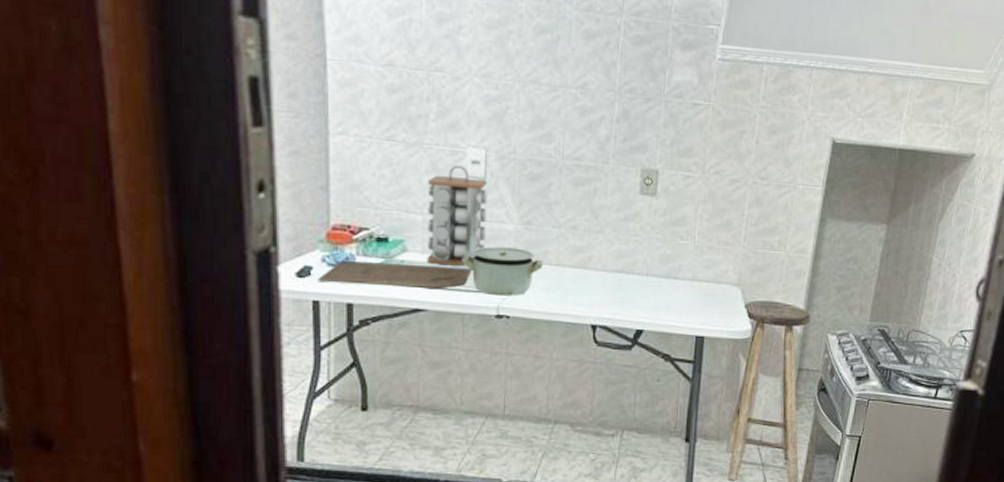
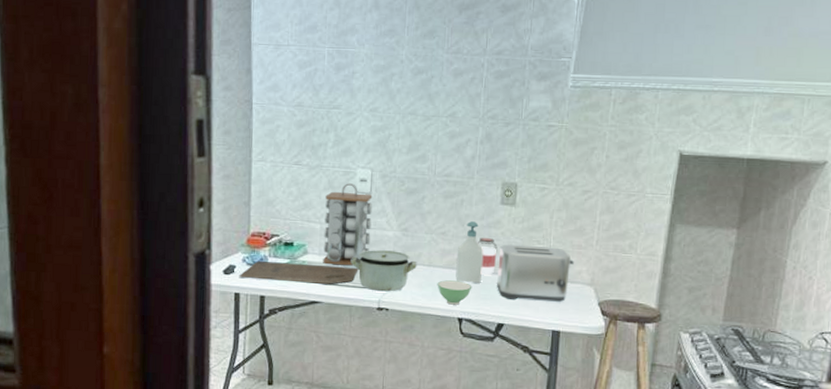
bowl: none [566,282,608,310] -> present [437,280,472,305]
soap bottle: none [588,213,621,285] -> present [455,221,484,283]
jar: none [613,233,636,275] -> present [477,238,498,275]
toaster: none [634,240,720,306] -> present [496,244,574,303]

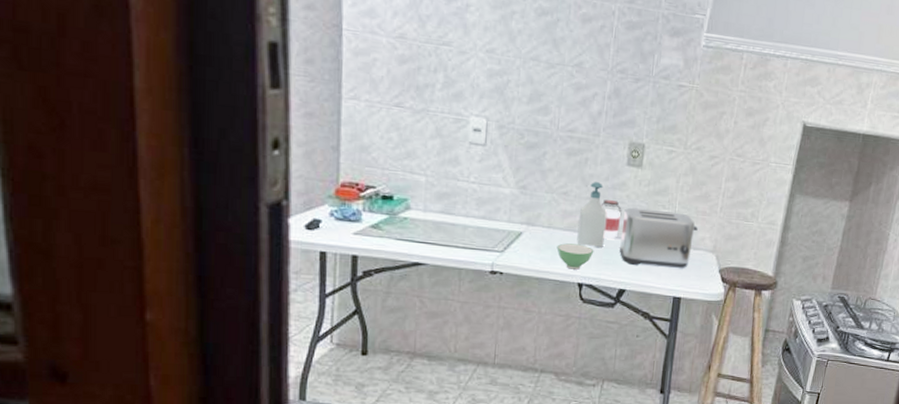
cutting board: present [239,260,359,284] -> none [325,215,470,245]
spice rack: present [323,183,373,267] -> none [428,132,488,226]
saucepan: present [350,250,417,292] -> none [461,208,536,255]

